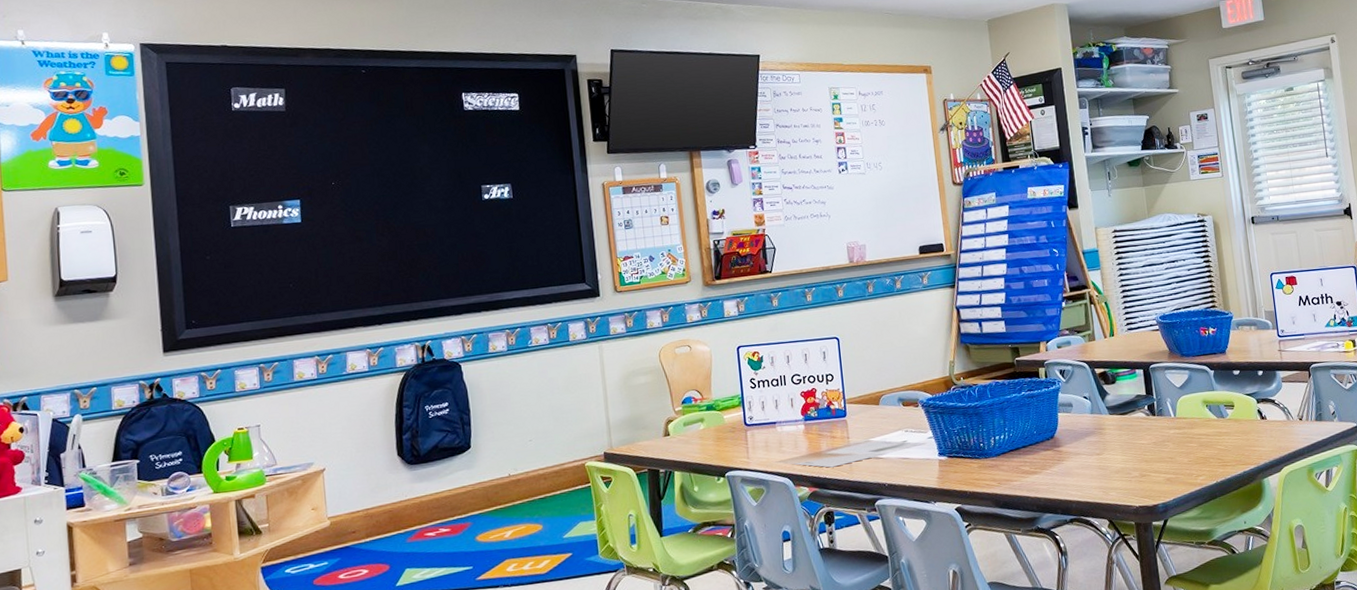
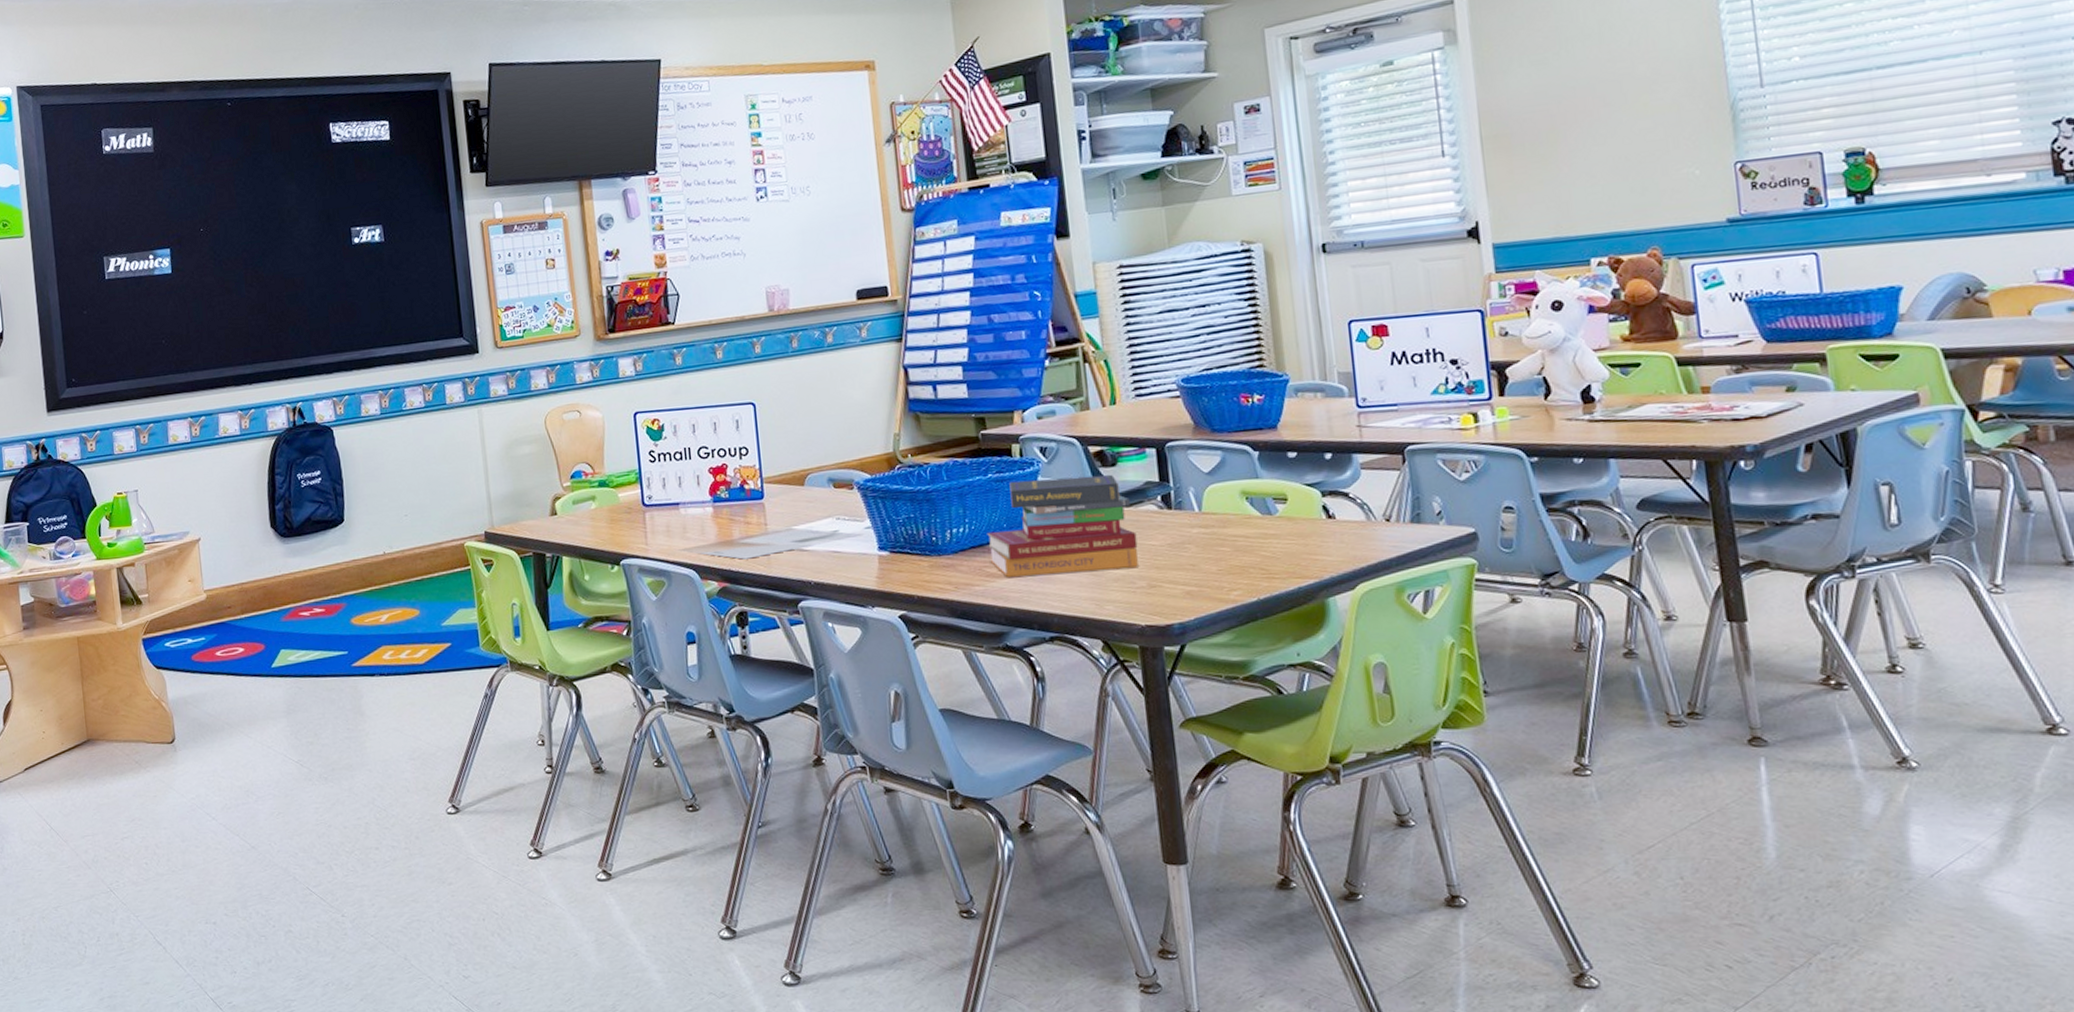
books: none [1022,390,1133,473] -> present [987,474,1138,577]

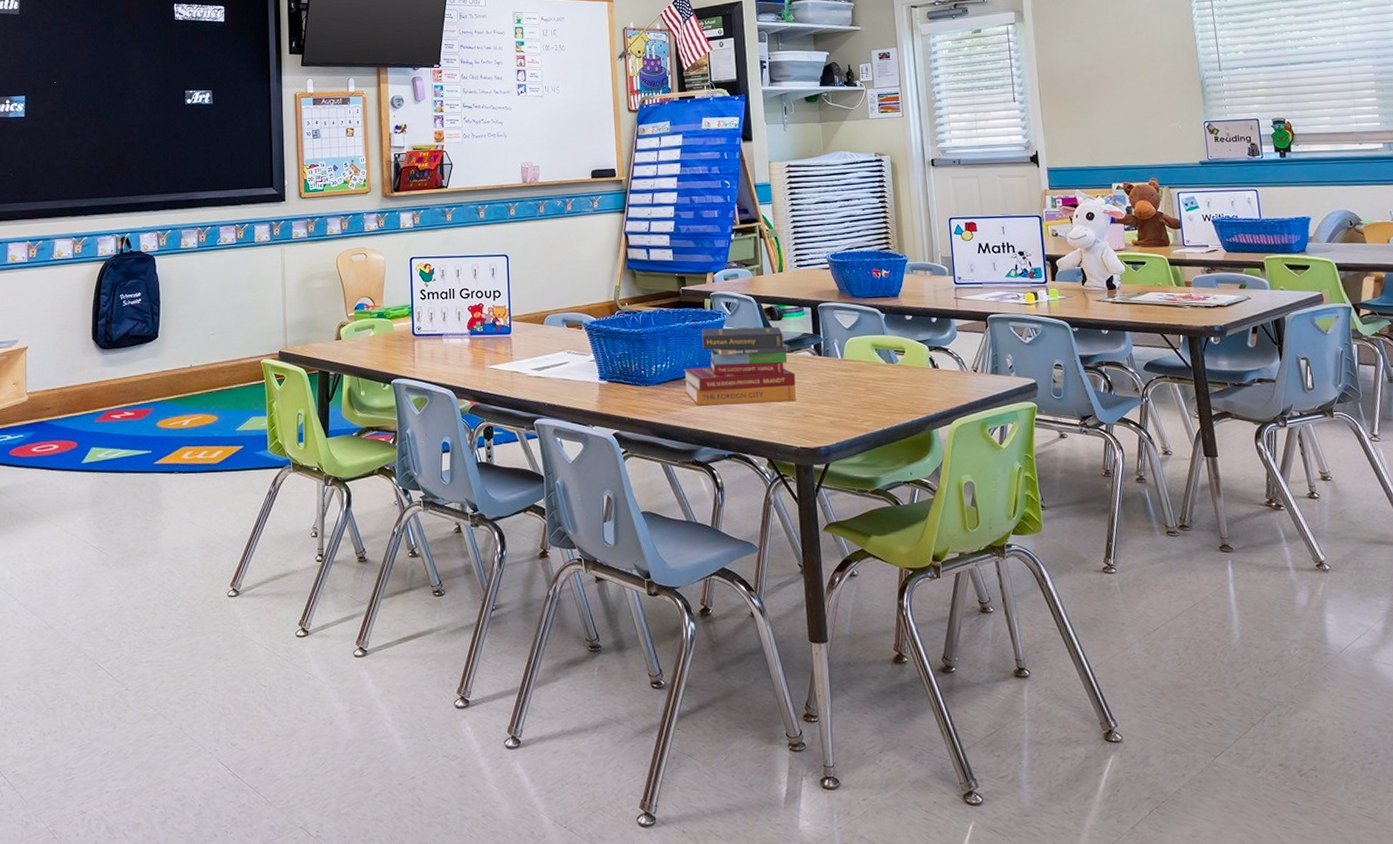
paper: present [675,527,864,560] -> none [437,358,588,383]

